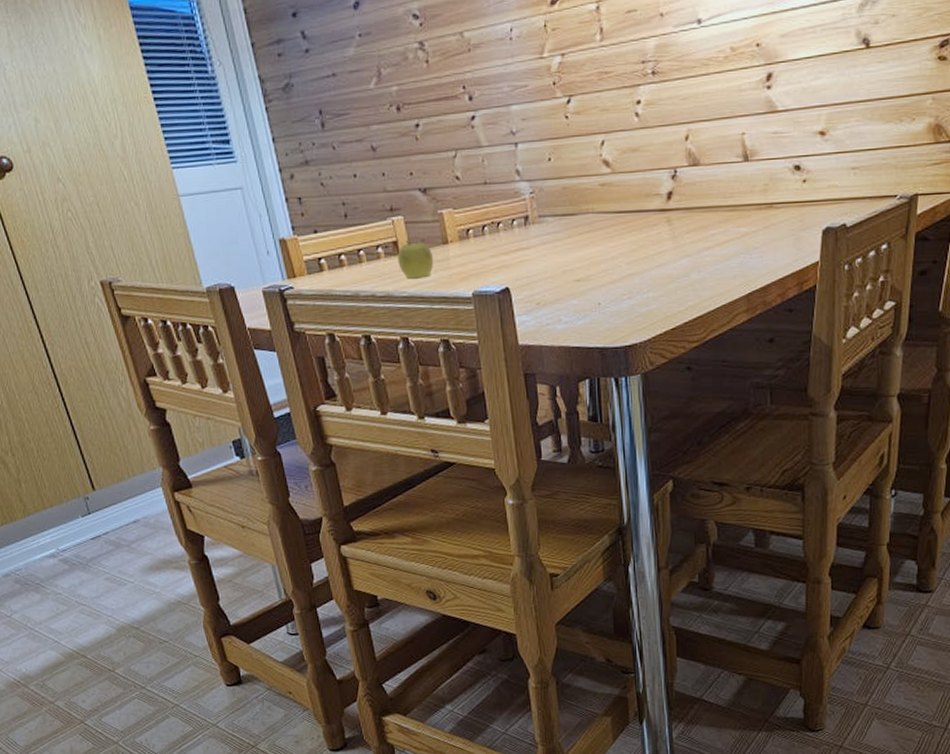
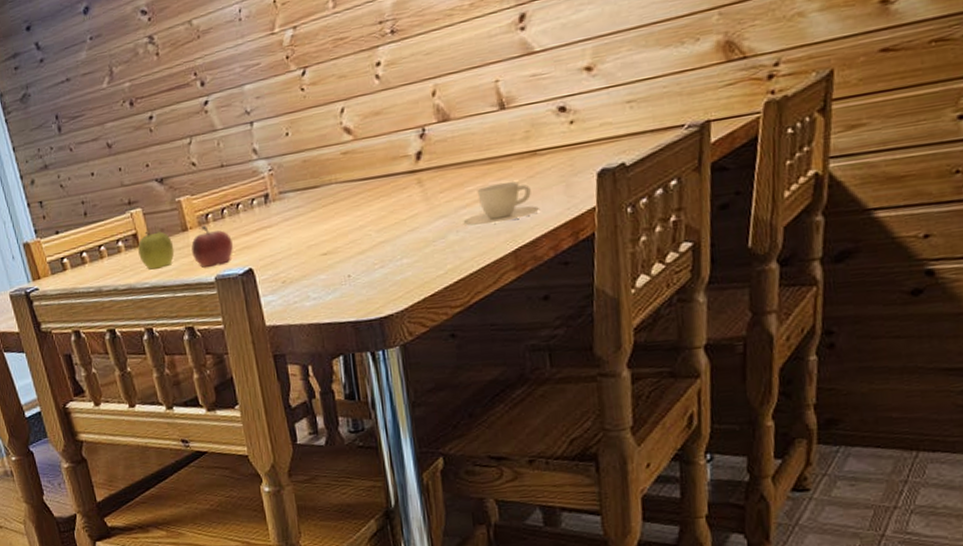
fruit: none [451,241,491,282] -> present [191,226,233,268]
cup: none [705,229,771,268] -> present [463,181,539,226]

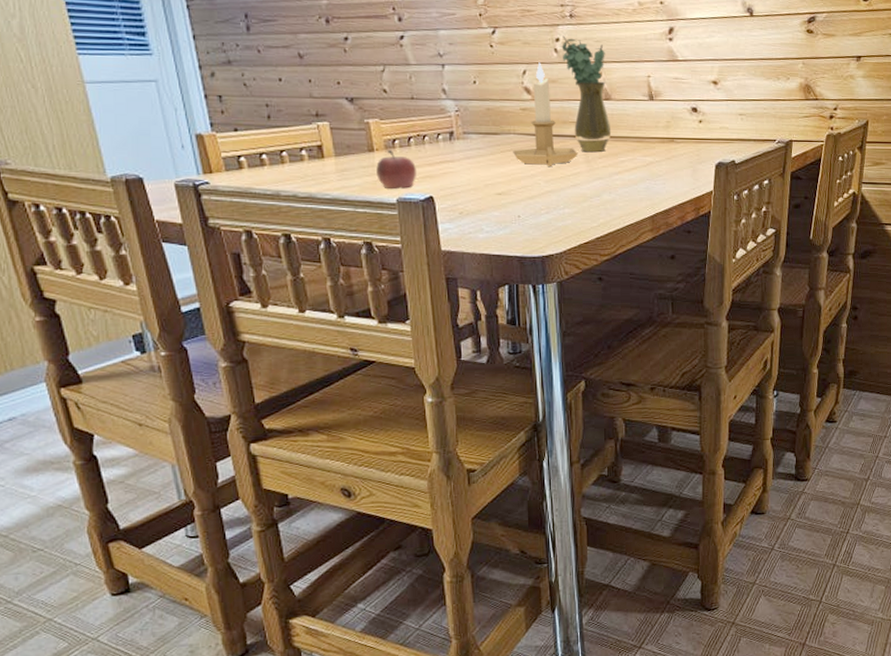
fruit: present [138,231,175,270] -> none [322,145,359,184]
candlestick: none [336,95,414,216] -> present [513,62,578,166]
vase: none [384,56,454,189] -> present [561,35,612,153]
cup: present [463,181,539,226] -> none [615,159,672,191]

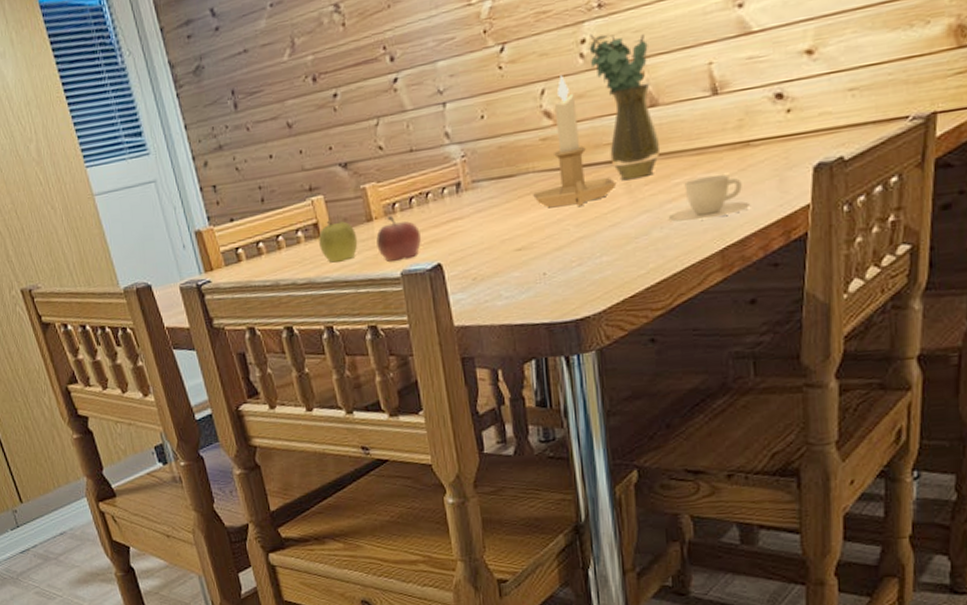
fruit: none [322,145,359,184] -> present [319,220,358,264]
cup: none [615,159,672,191] -> present [668,174,750,222]

